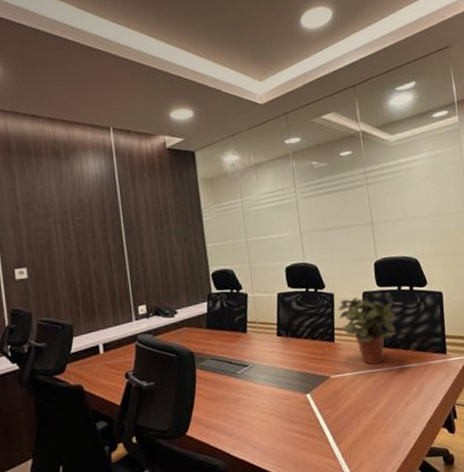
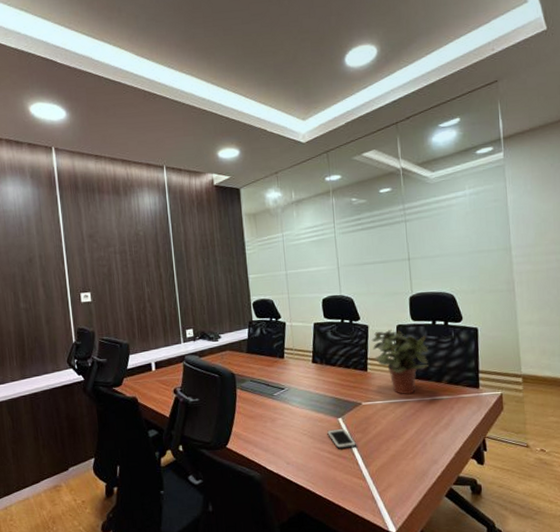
cell phone: none [295,405,326,428] -> present [327,428,356,449]

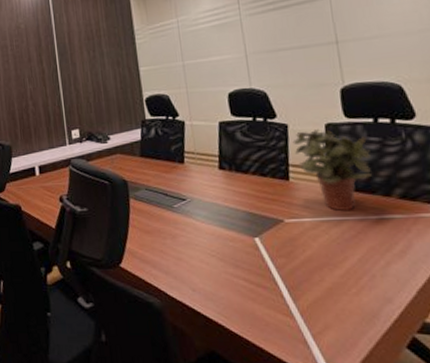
cell phone: present [327,428,356,449] -> none [241,250,279,276]

